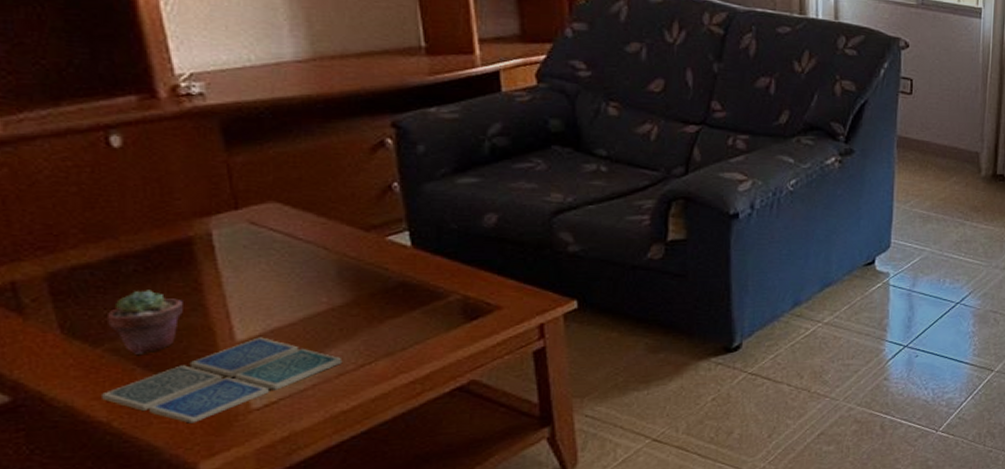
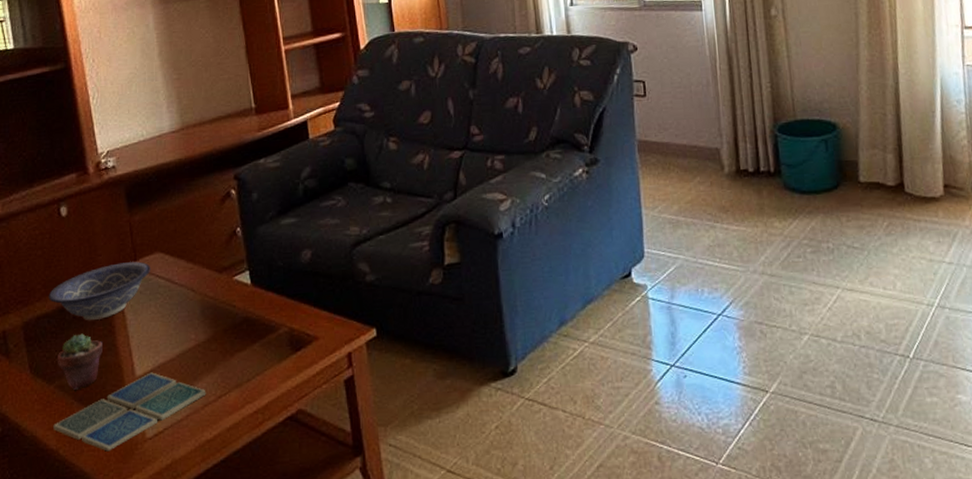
decorative bowl: none [90,210,262,276] -> present [48,261,151,321]

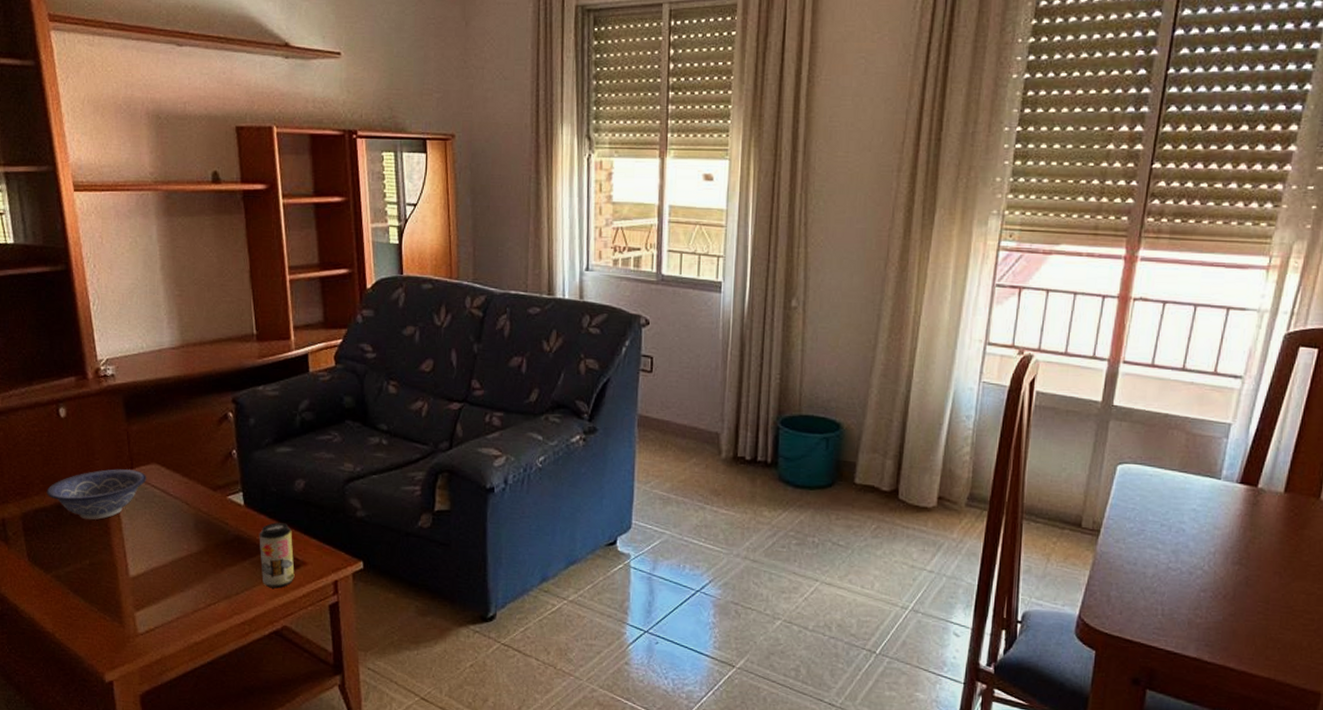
drink coaster: present [53,372,206,452] -> none [50,574,197,641]
potted succulent: present [57,333,103,390] -> none [54,530,98,581]
beverage can: none [267,298,307,370] -> present [259,522,295,589]

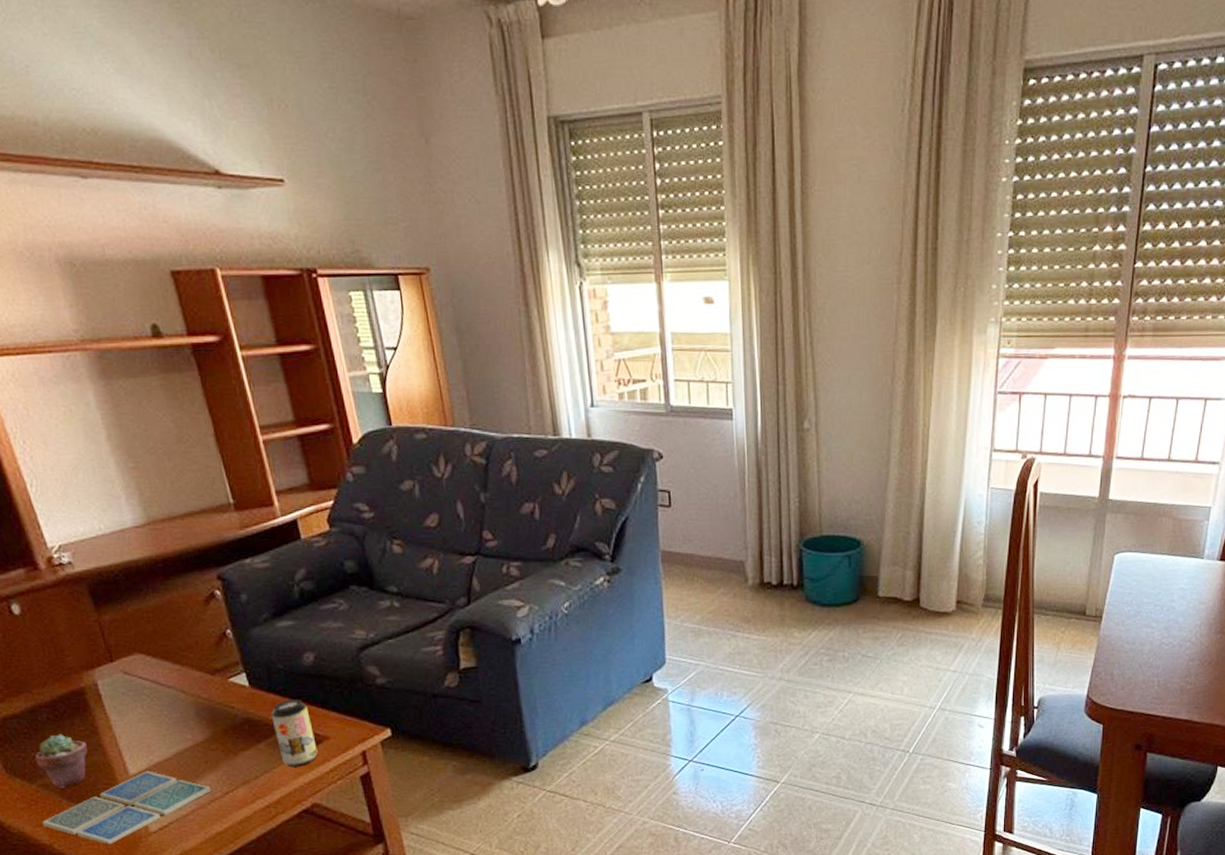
decorative bowl: present [46,469,147,520] -> none [13,662,132,722]
drink coaster: none [50,574,197,641] -> present [42,771,212,845]
potted succulent: none [54,530,98,581] -> present [34,734,88,788]

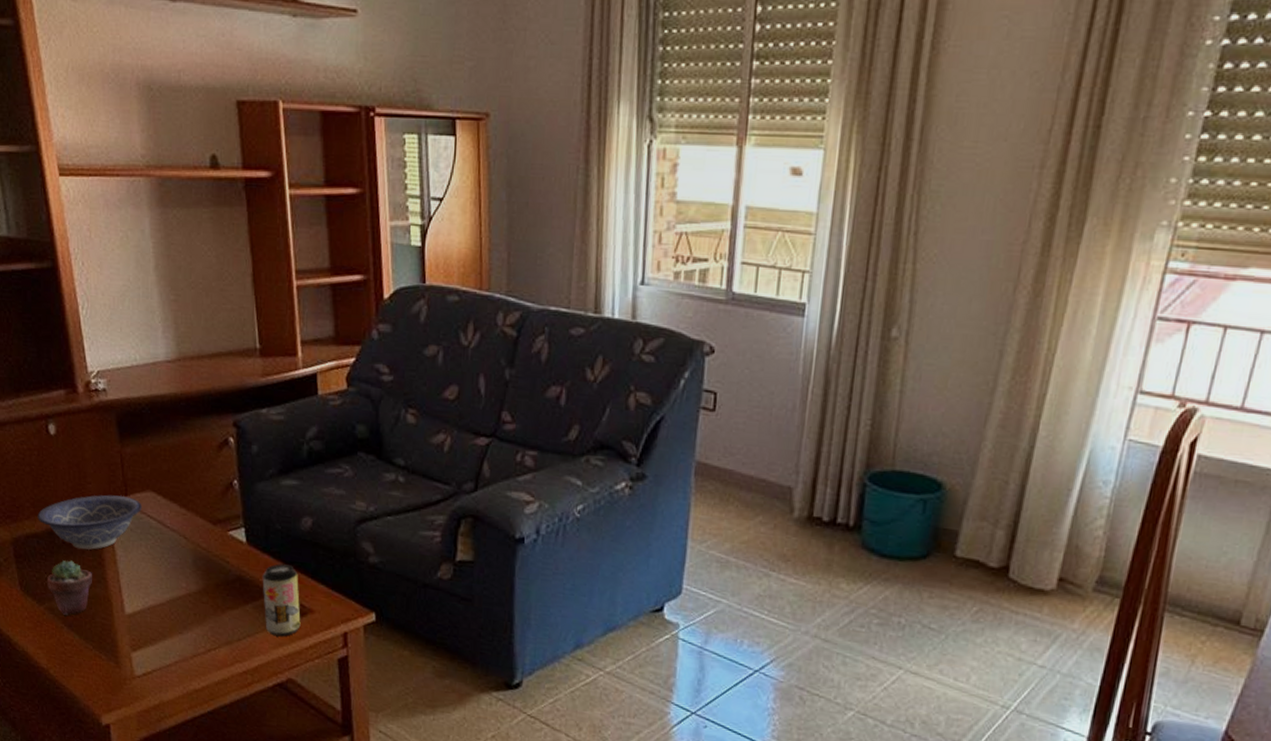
decorative bowl: none [13,662,132,722] -> present [37,494,143,550]
drink coaster: present [42,771,212,845] -> none [44,612,196,681]

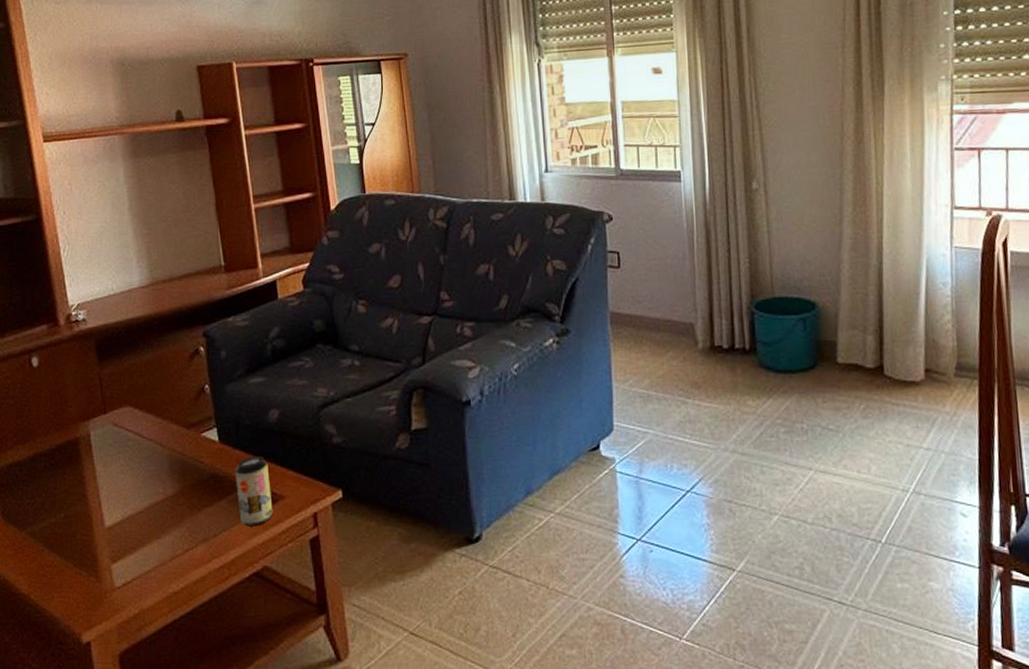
decorative bowl: present [37,494,143,550] -> none [20,414,121,471]
potted succulent: present [46,560,92,615] -> none [28,483,73,537]

